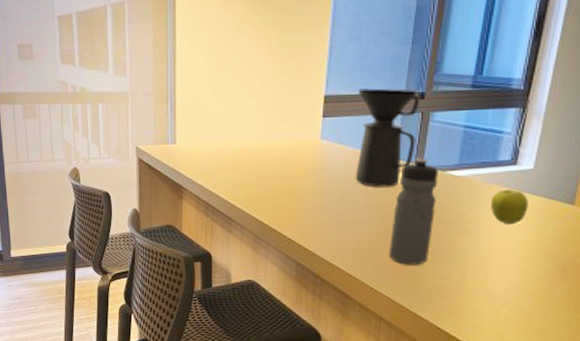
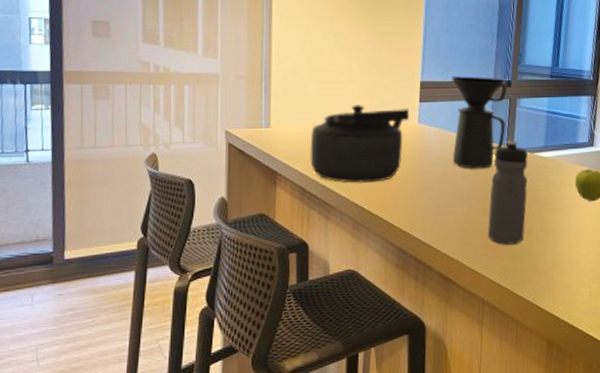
kettle: none [213,121,312,199] -> present [310,105,410,183]

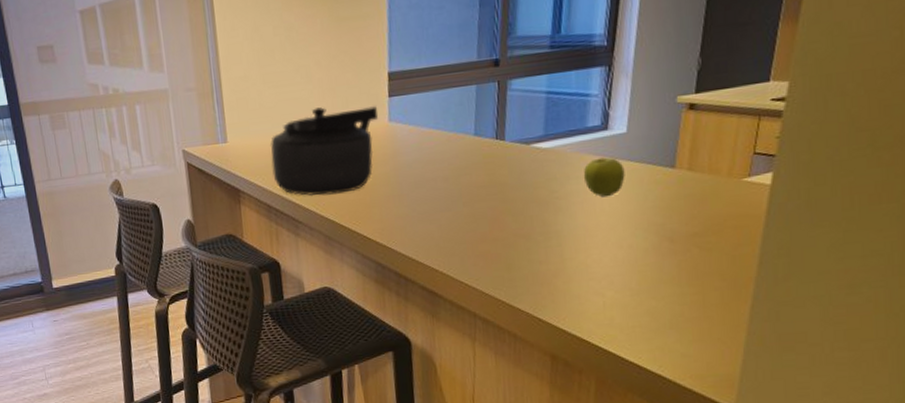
coffee maker: present [452,76,508,169] -> none [425,57,495,169]
water bottle: present [487,140,528,245] -> none [476,132,524,253]

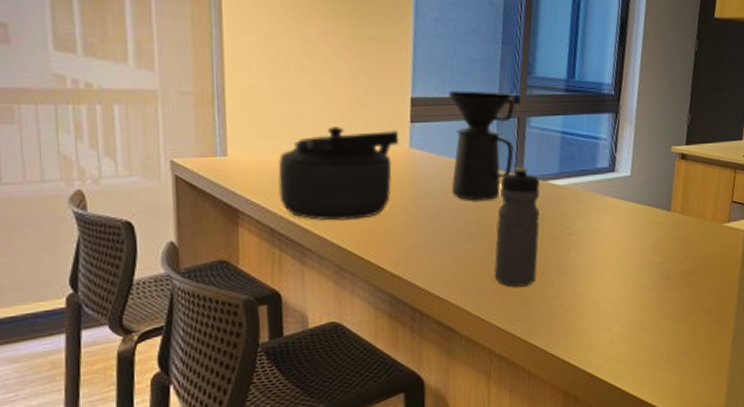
coffee maker: none [425,57,495,169] -> present [449,91,515,201]
water bottle: none [476,132,524,253] -> present [494,167,540,287]
fruit: present [583,157,625,197] -> none [593,197,629,235]

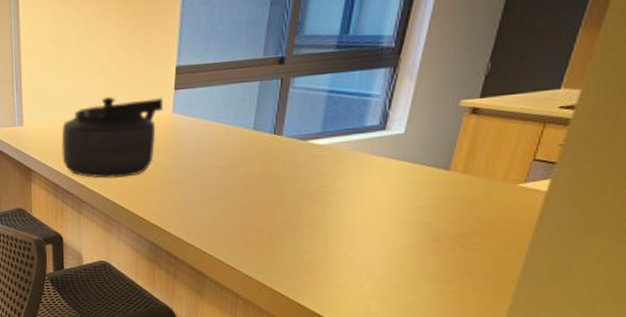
coffee maker: present [449,91,515,201] -> none [209,55,280,161]
water bottle: present [494,167,540,287] -> none [245,127,299,240]

